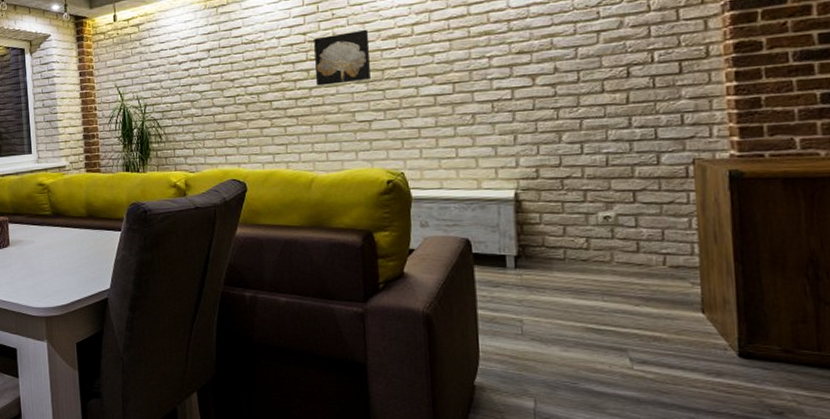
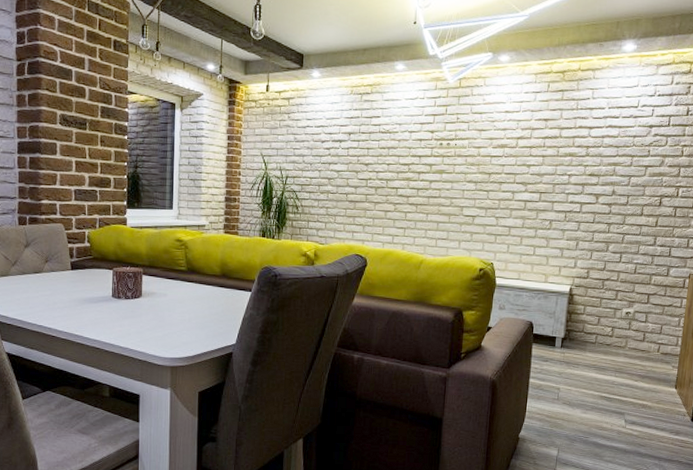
wall art: present [314,29,371,86] -> none [435,136,484,181]

